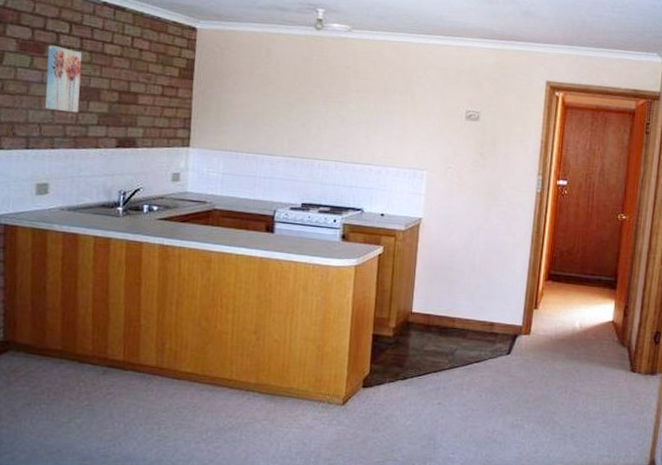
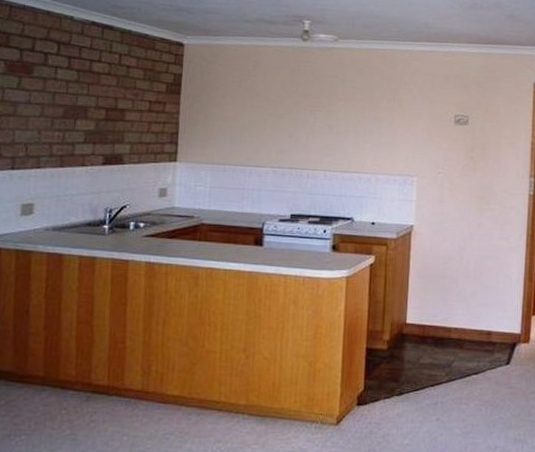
wall art: present [45,45,82,113] -> none [32,65,70,132]

